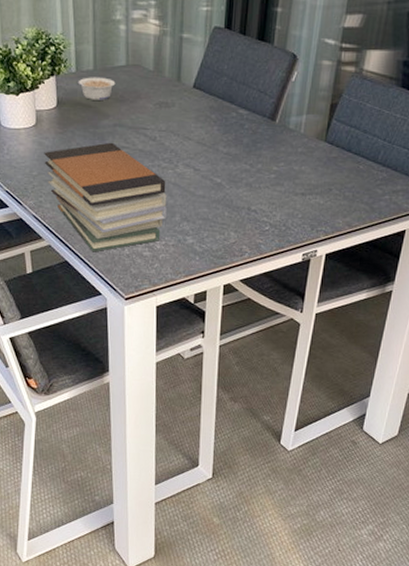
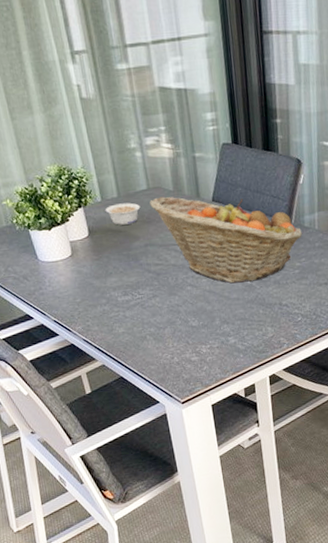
book stack: present [44,142,167,252] -> none [84,261,207,365]
fruit basket: none [126,75,286,180] -> present [150,196,303,284]

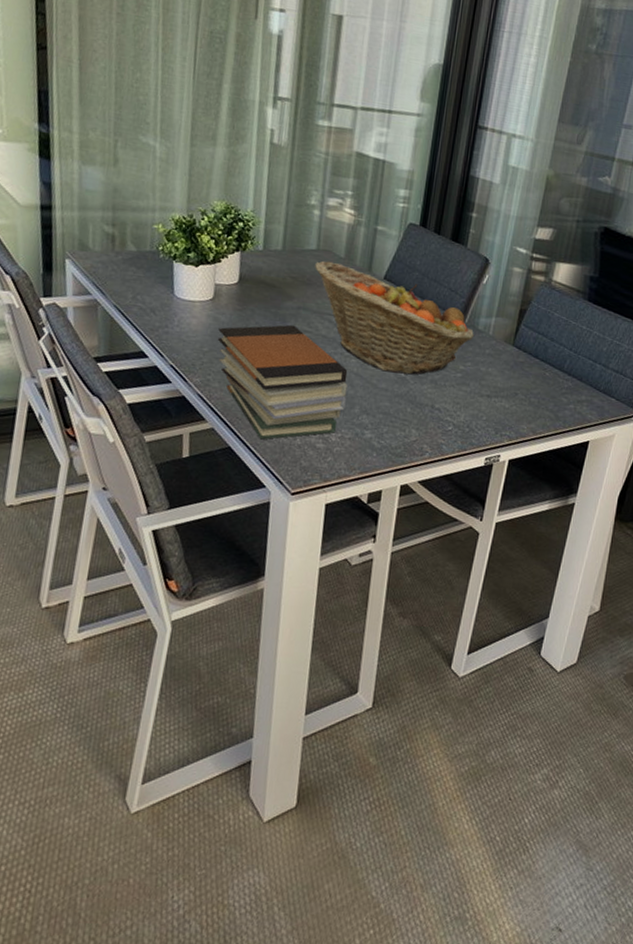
book stack: none [84,261,207,365] -> present [217,324,348,440]
legume: present [105,202,141,225] -> none [263,256,304,282]

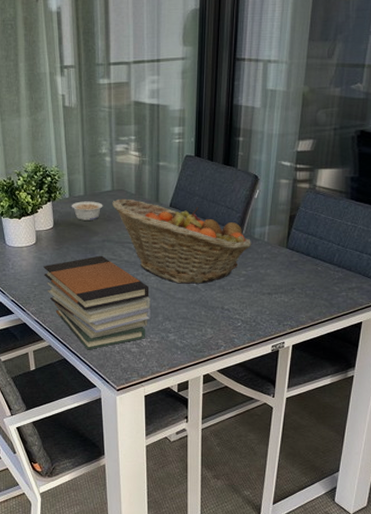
legume: none [263,256,304,282] -> present [71,201,103,220]

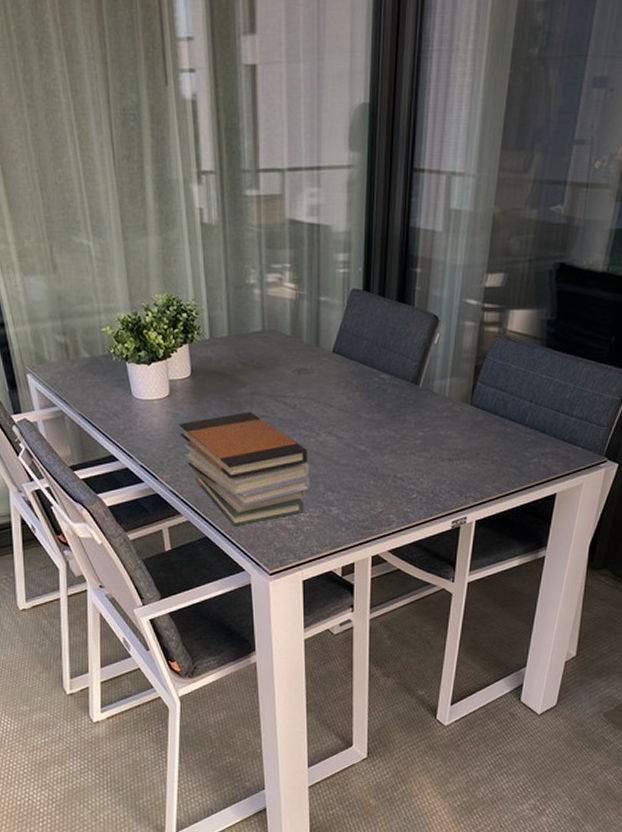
legume: present [71,201,103,220] -> none [212,344,252,368]
fruit basket: present [112,198,252,284] -> none [263,341,431,447]

